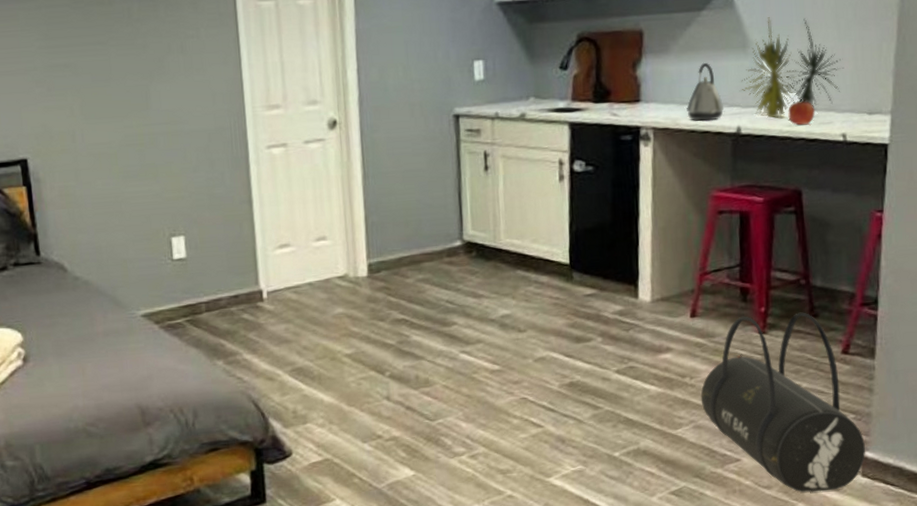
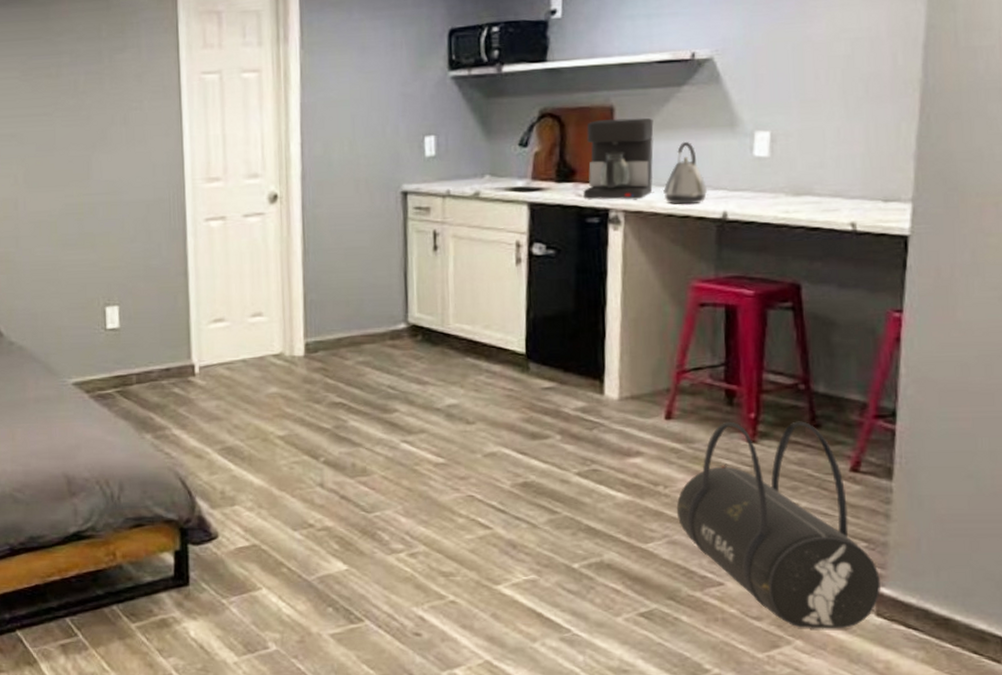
coffee maker: none [617,41,678,119] -> present [583,117,654,200]
plant: present [741,17,844,118] -> none [728,93,854,204]
fruit: present [788,99,815,126] -> none [784,183,817,212]

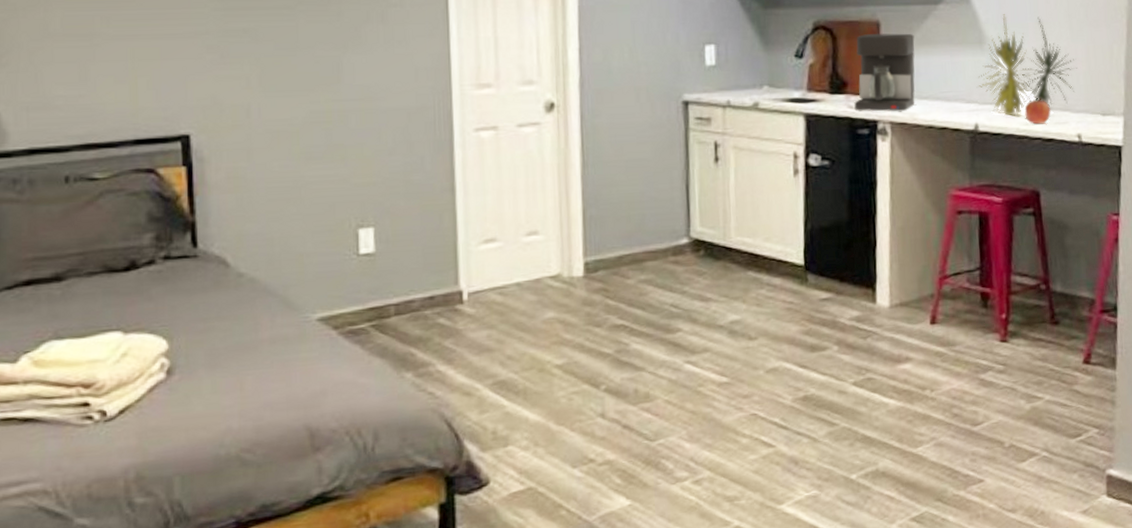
kettle: present [663,141,708,204] -> none [924,56,962,116]
duffel bag: present [676,421,881,629] -> none [941,319,1110,516]
plant: none [728,93,854,204] -> present [978,14,1078,117]
fruit: none [784,183,817,212] -> present [1024,98,1051,125]

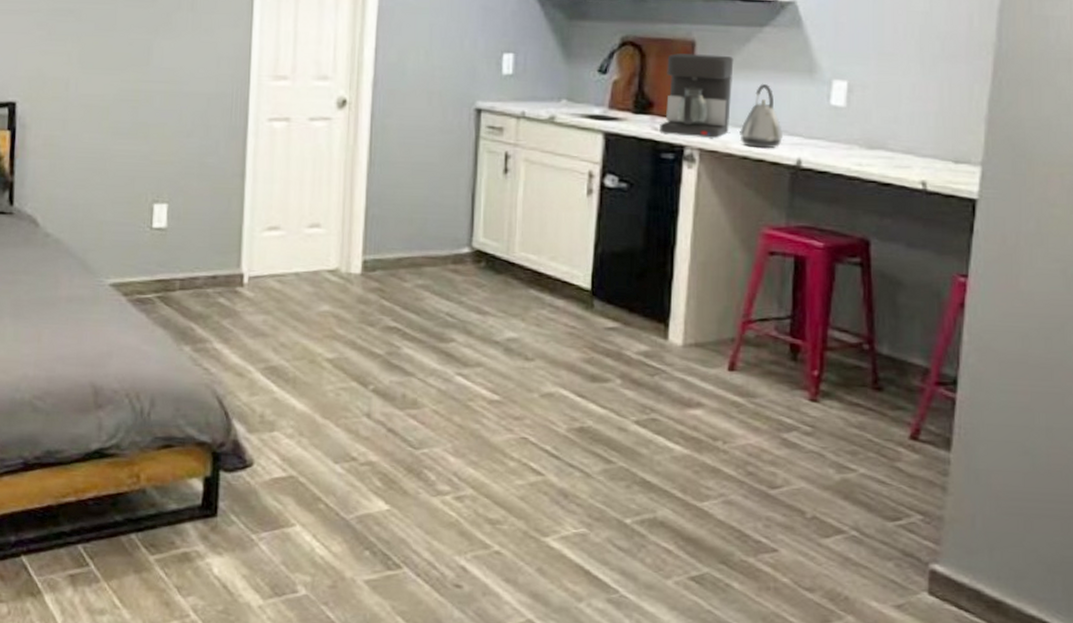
kettle: none [924,56,962,116] -> present [739,83,784,148]
plant: present [978,14,1078,117] -> none [805,42,928,159]
fruit: present [1024,98,1051,125] -> none [858,137,890,166]

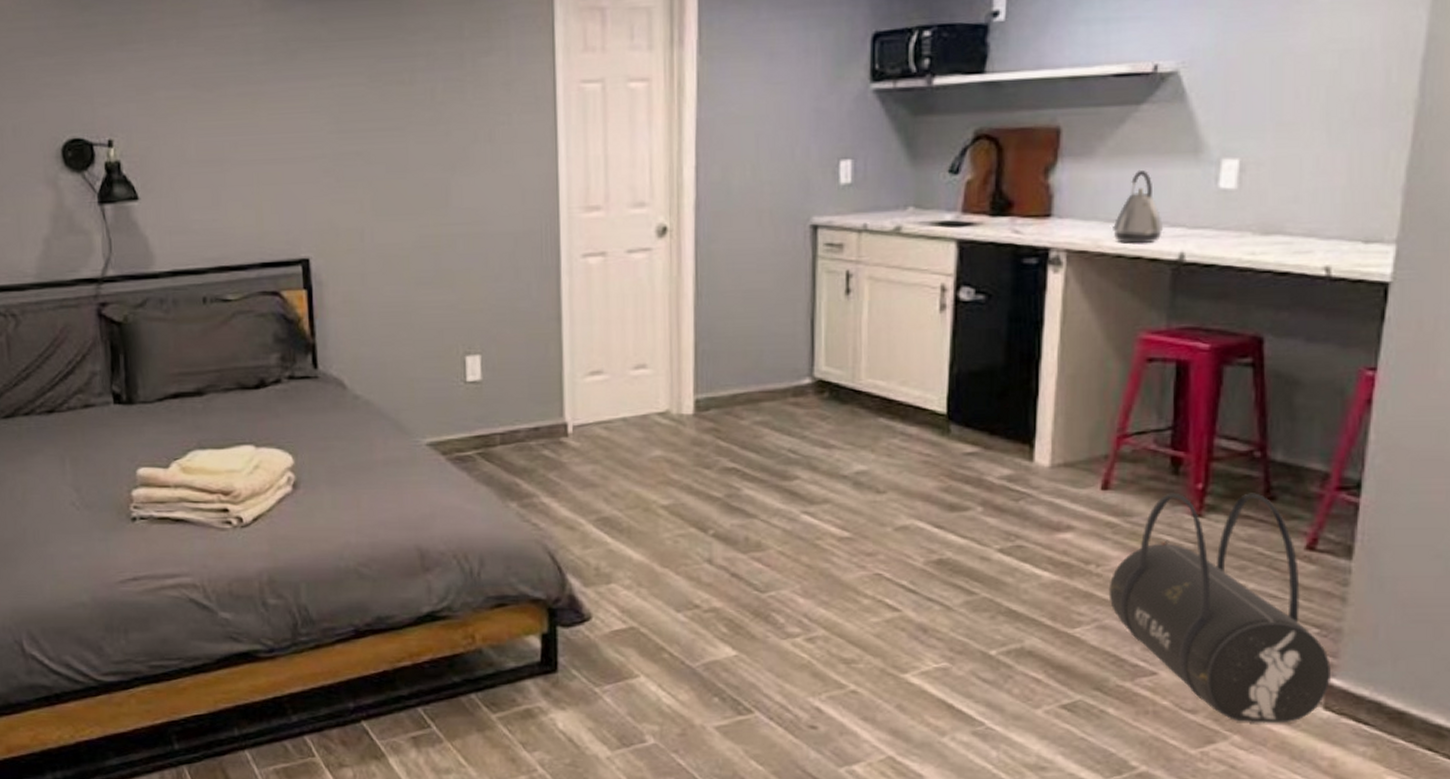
coffee maker: present [660,53,734,139] -> none [1021,141,1106,238]
duffel bag: none [734,377,934,606] -> present [1108,492,1331,723]

